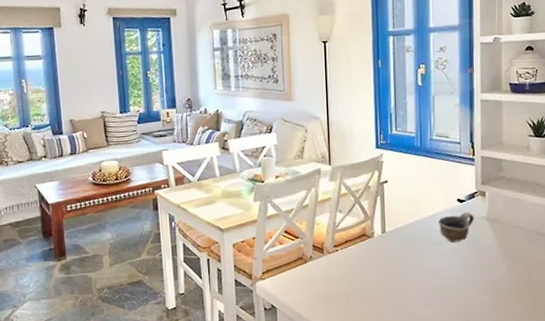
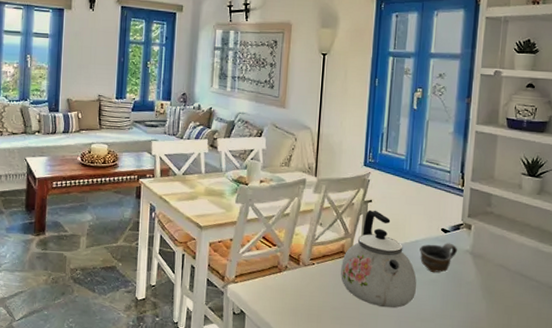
kettle: none [364,190,439,283] -> present [341,209,417,309]

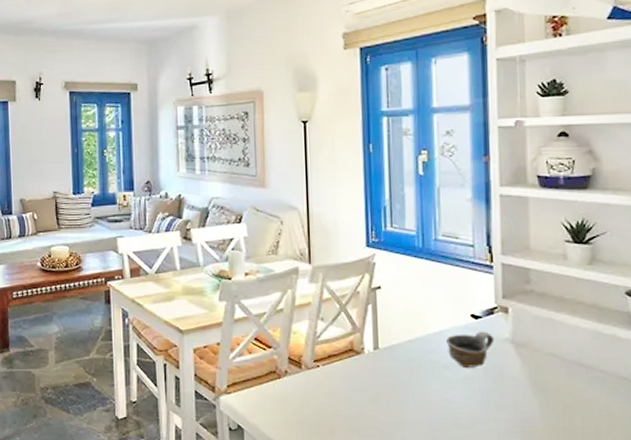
kettle: present [341,209,417,309] -> none [352,298,449,414]

